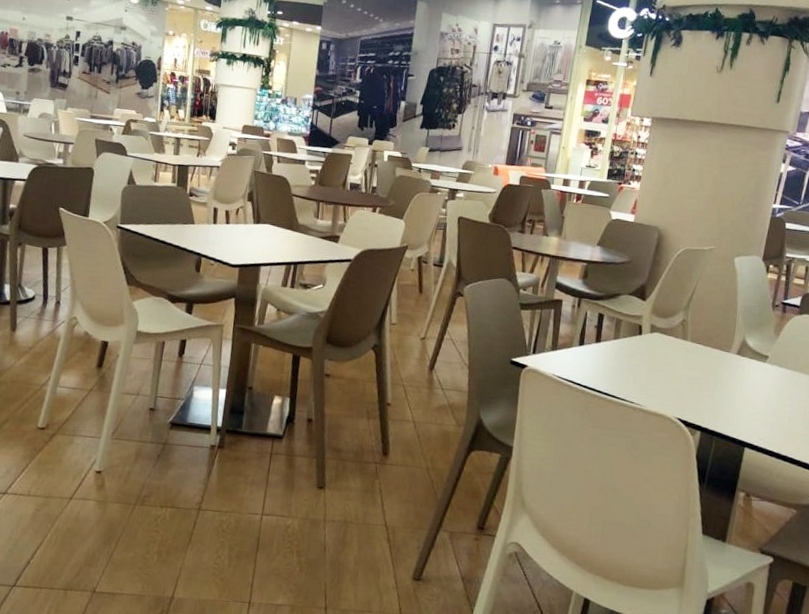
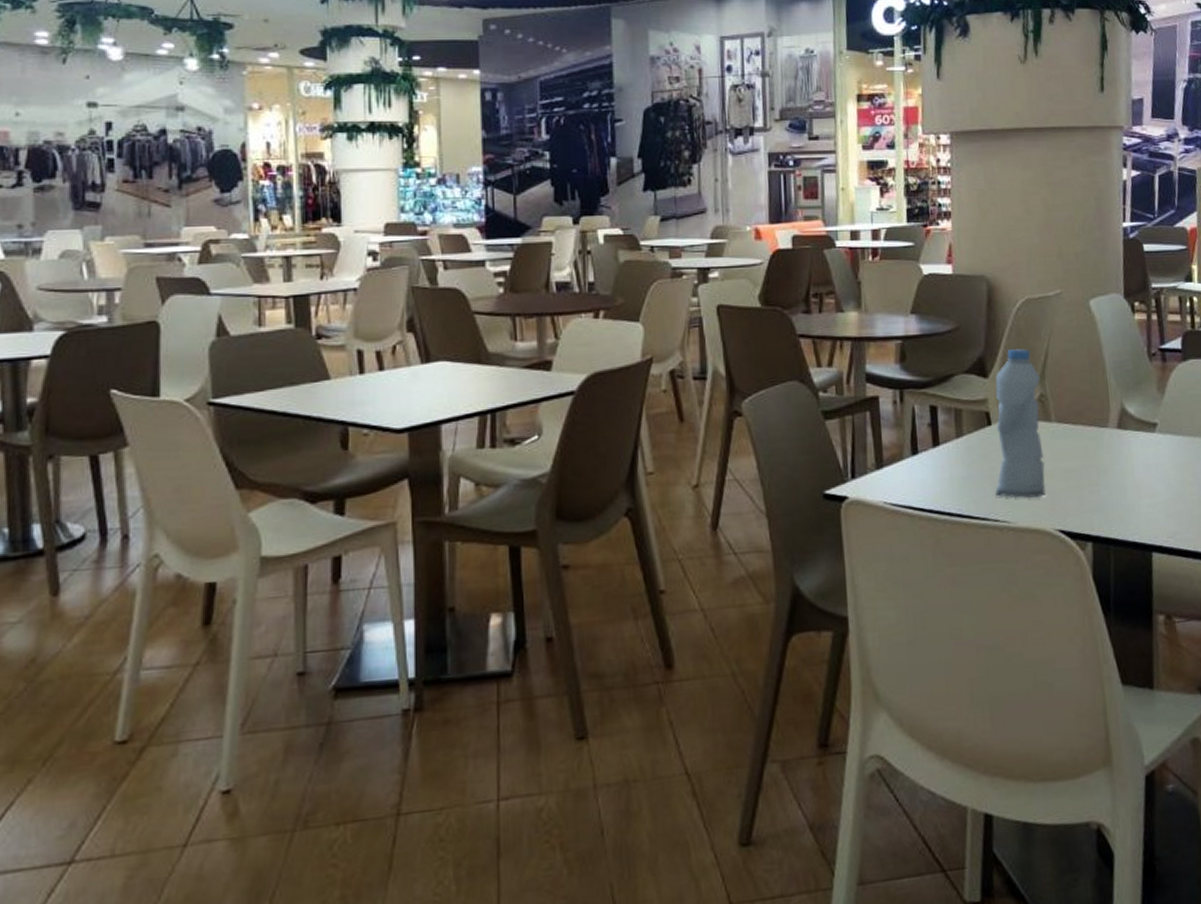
water bottle: none [635,283,686,392] -> present [995,349,1046,499]

